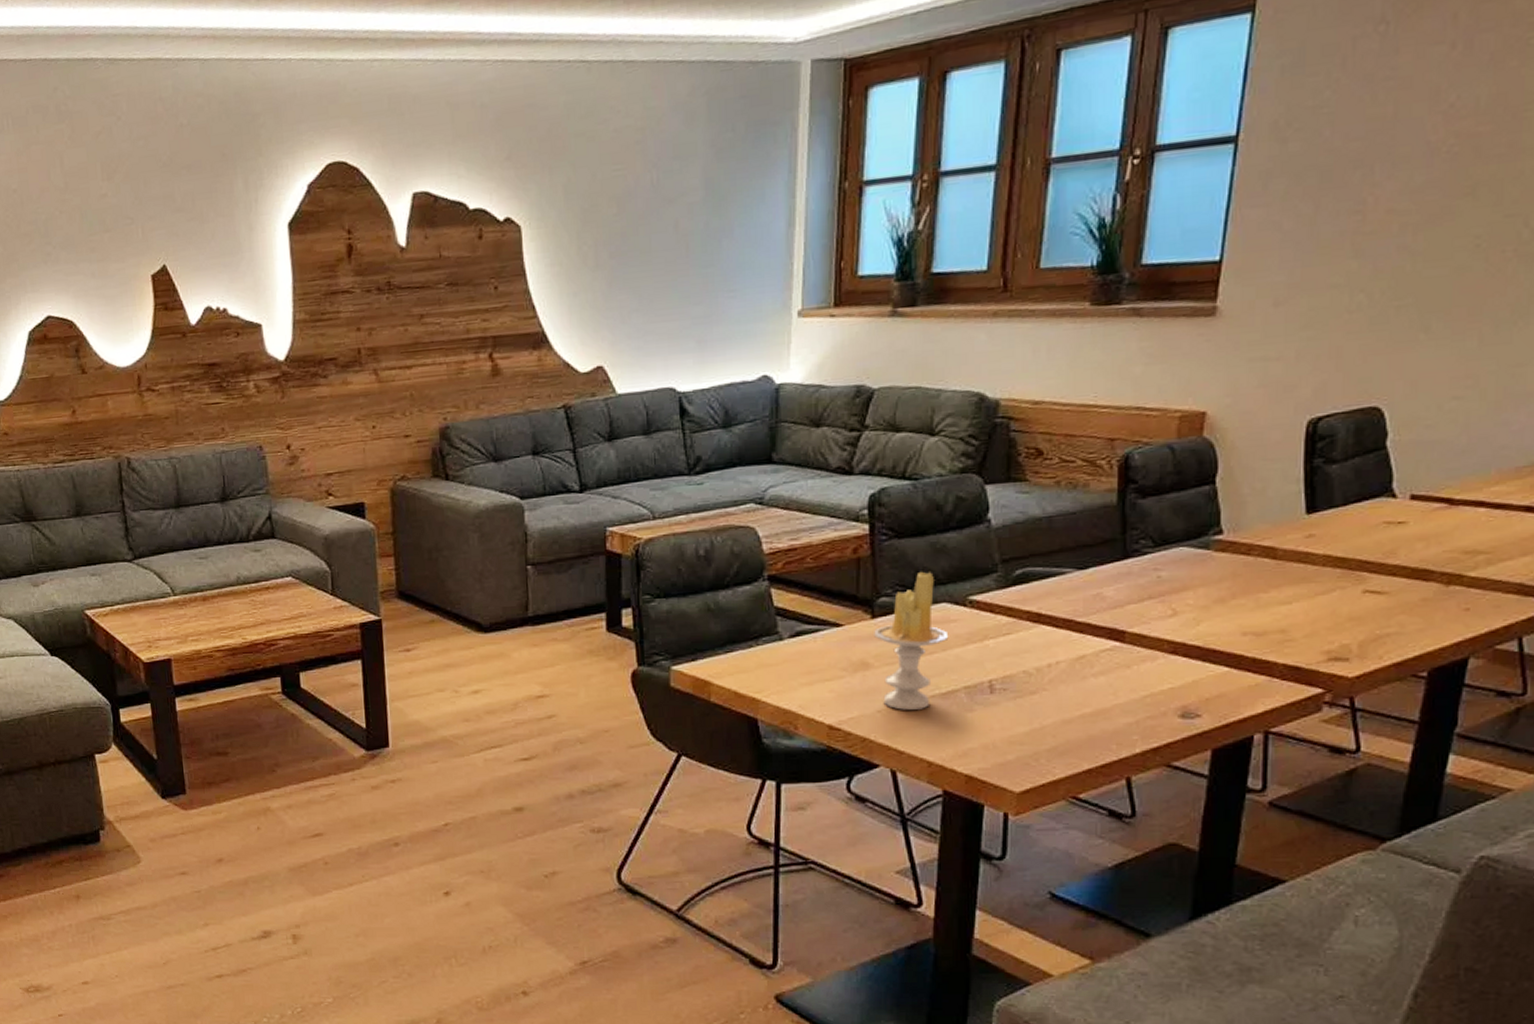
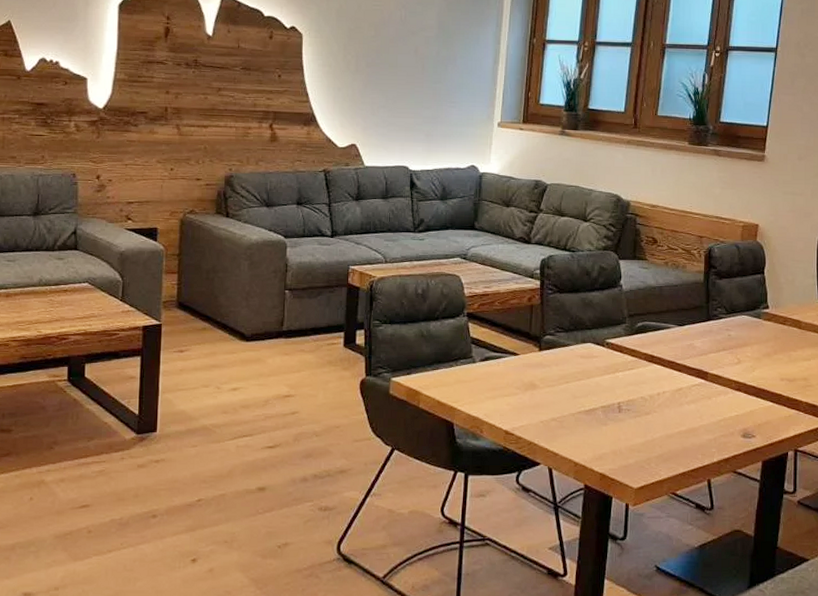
candle: present [874,571,948,710] -> none [540,318,591,422]

